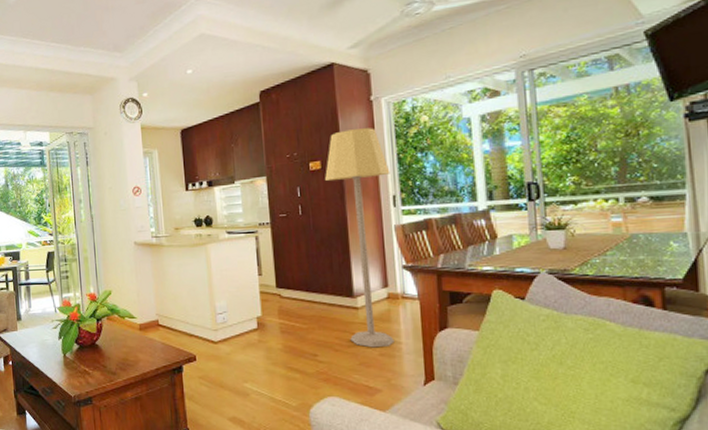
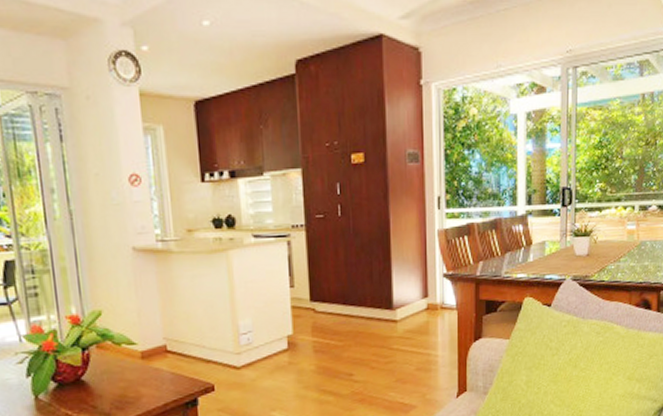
lamp: present [325,128,395,348] -> none [368,117,436,363]

